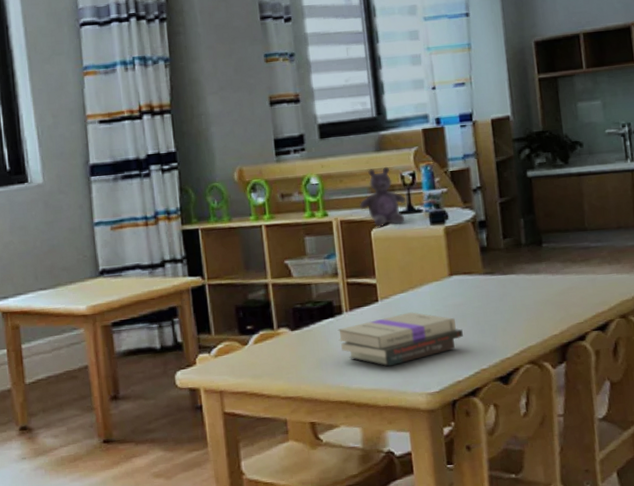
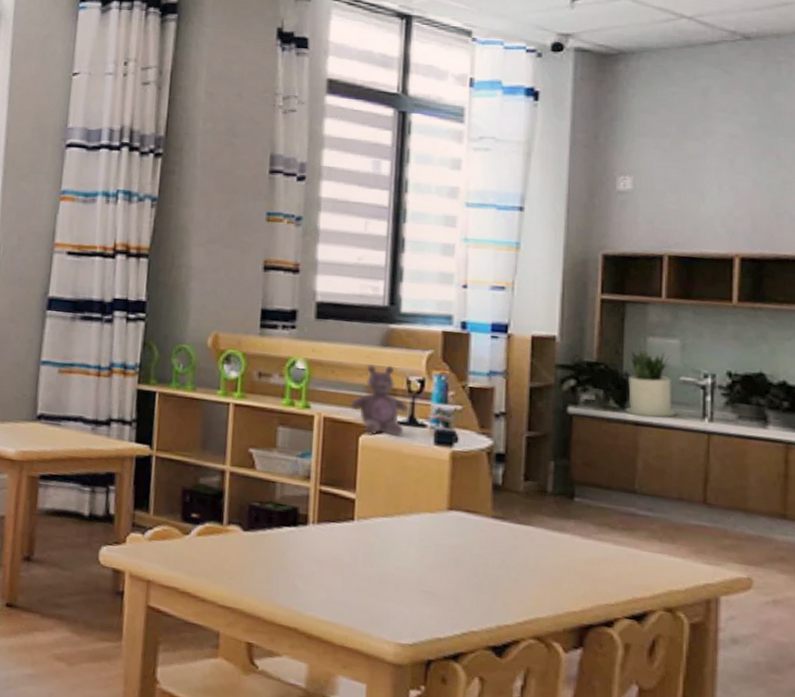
books: present [337,312,463,367] -> none [298,540,454,601]
planter: none [566,112,607,169] -> present [625,350,676,418]

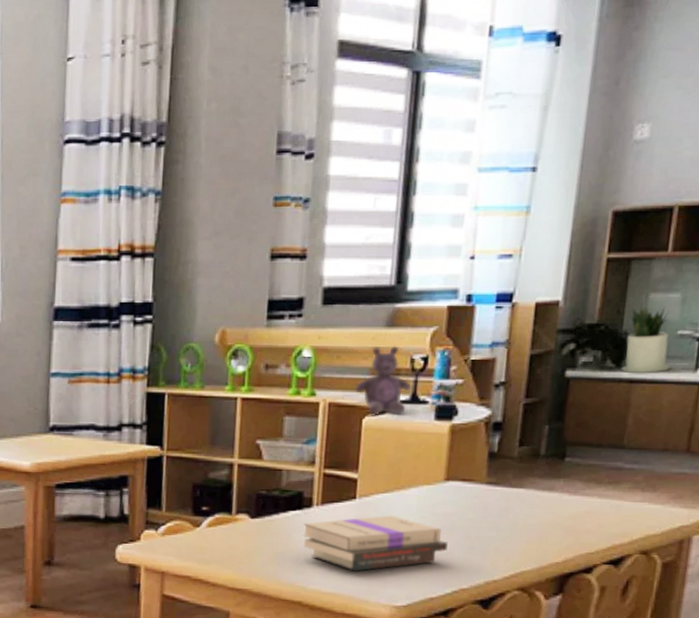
books: none [298,540,454,601] -> present [302,515,448,572]

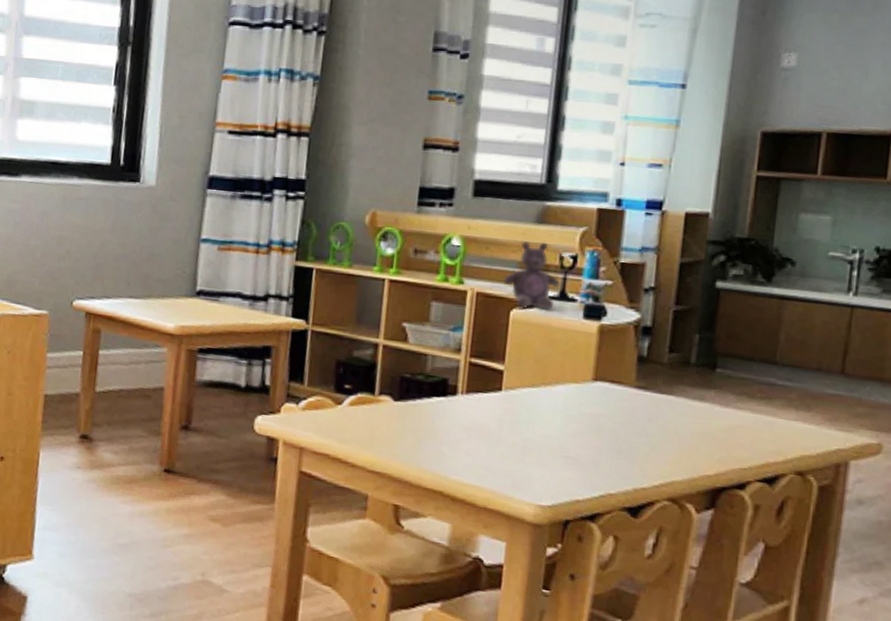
books: present [302,515,448,572] -> none [446,409,595,466]
planter: present [621,307,671,374] -> none [772,226,822,293]

